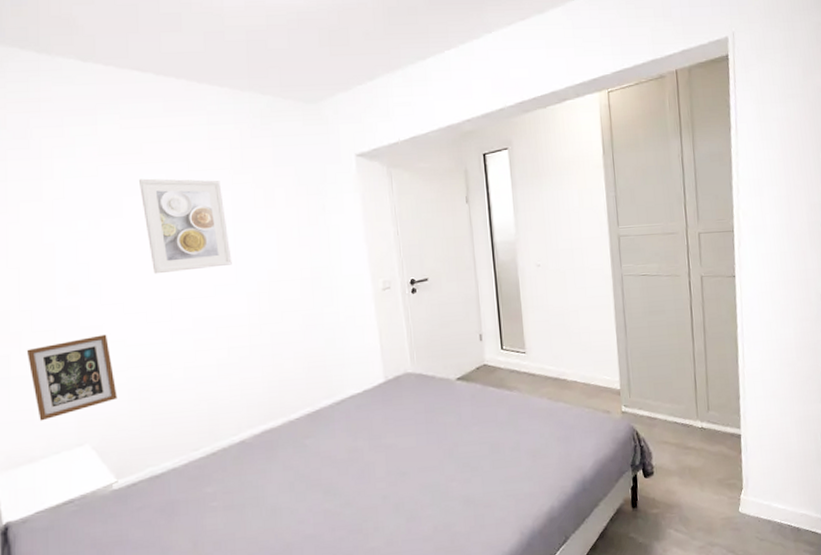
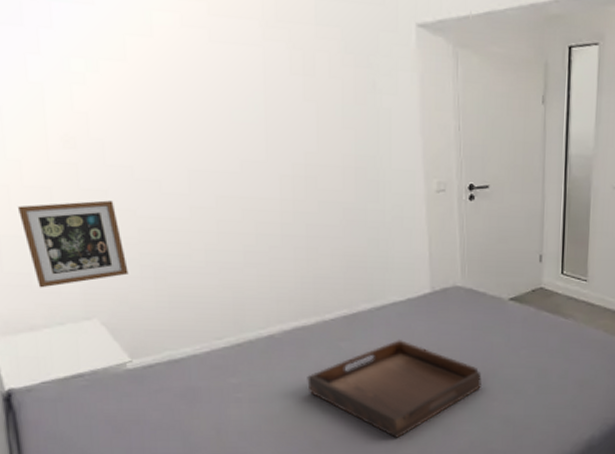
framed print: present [139,178,232,274] -> none [147,15,262,140]
serving tray: none [276,431,439,531] -> present [307,340,482,438]

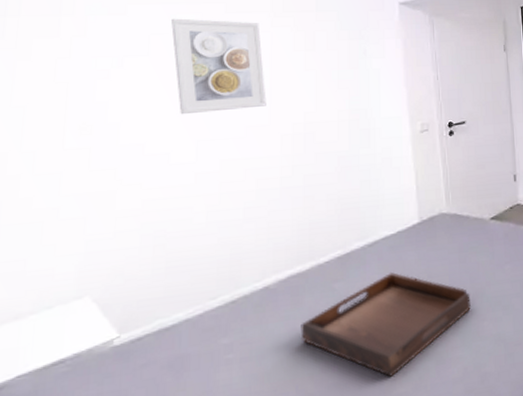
picture frame: present [17,200,129,288] -> none [23,177,128,273]
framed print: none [147,15,262,140] -> present [171,18,267,115]

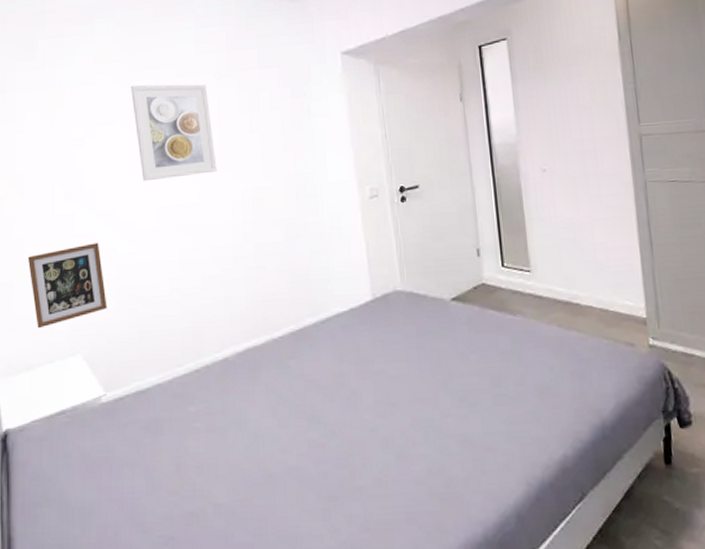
picture frame: none [23,177,128,273] -> present [27,242,107,329]
serving tray: present [301,272,471,377] -> none [259,353,432,467]

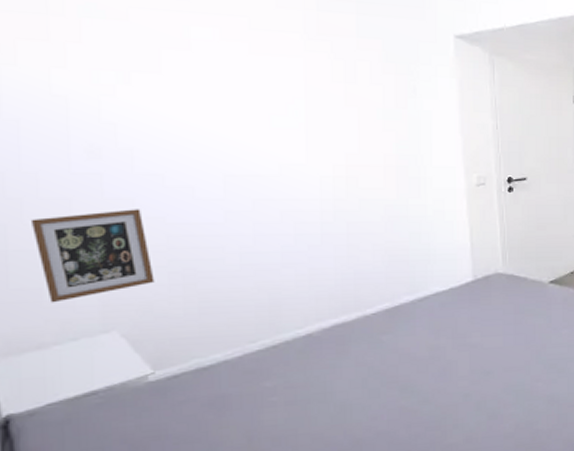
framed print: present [131,84,217,182] -> none [185,30,302,145]

